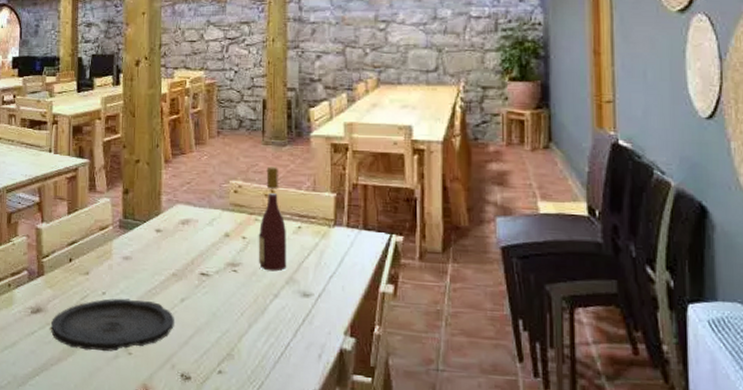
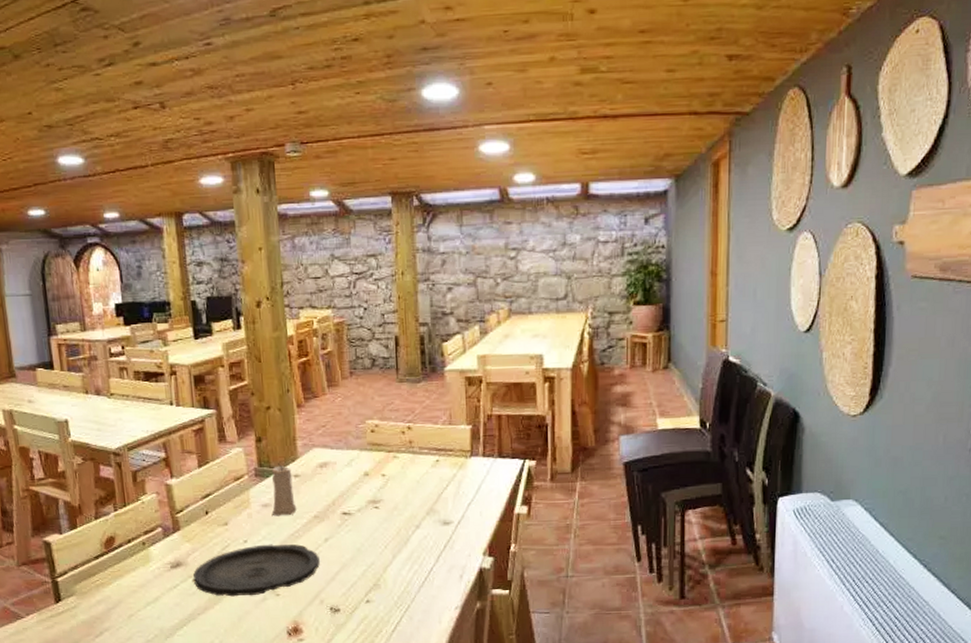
candle: none [131,216,156,271] -> present [271,463,297,516]
wine bottle: present [258,166,287,272] -> none [397,404,427,505]

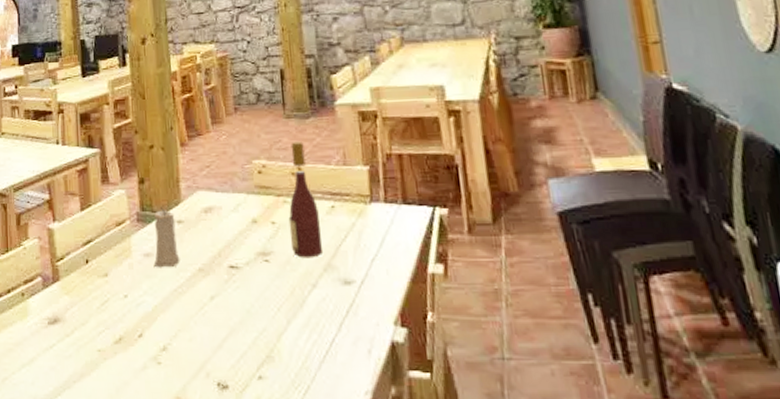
plate: present [193,544,320,597] -> none [71,300,205,363]
wine bottle: none [397,404,427,505] -> present [288,141,324,258]

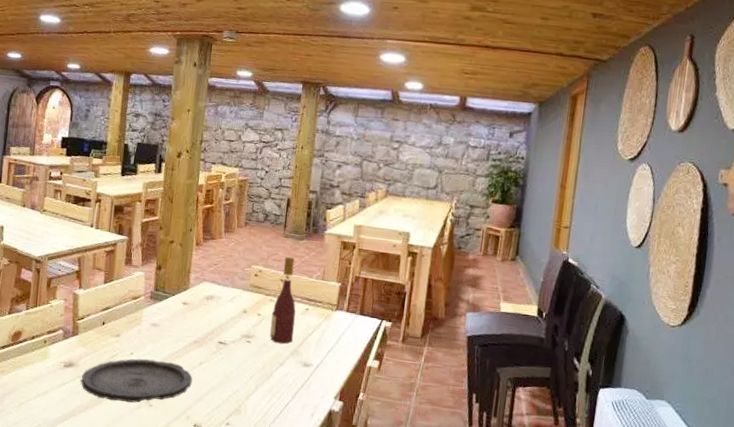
plate: none [71,300,205,363] -> present [81,358,192,403]
candle: present [153,207,180,268] -> none [158,290,182,337]

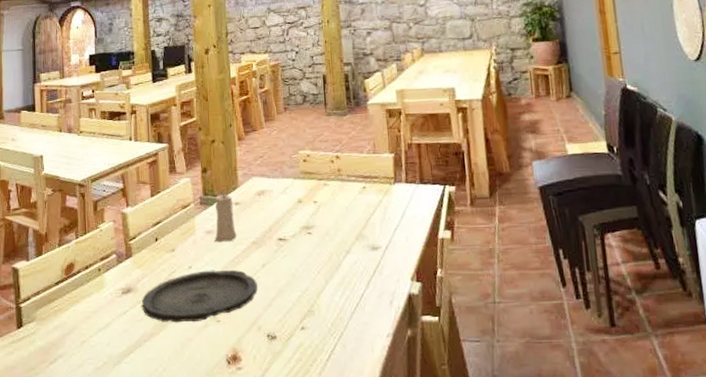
candle: none [158,290,182,337] -> present [214,192,237,243]
wine bottle: present [269,256,296,345] -> none [328,135,356,230]

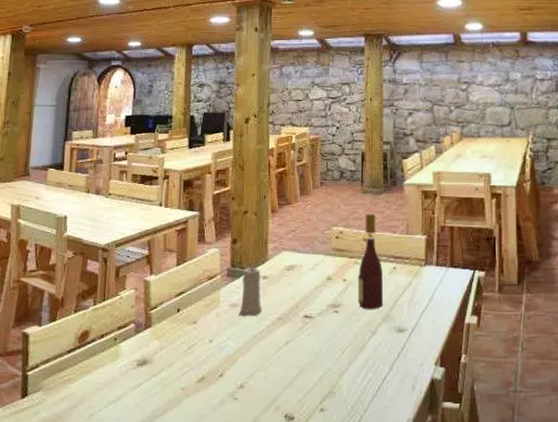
plate: present [142,270,258,323] -> none [157,345,279,399]
wine bottle: none [328,135,356,230] -> present [357,213,384,310]

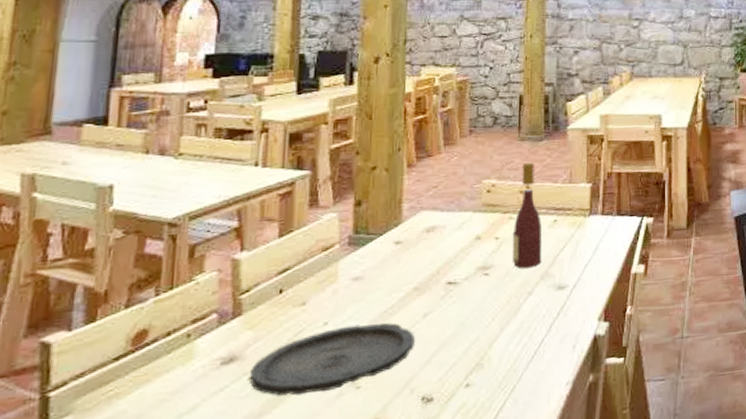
plate: none [157,345,279,399] -> present [250,323,415,396]
candle: present [238,264,262,317] -> none [363,229,394,291]

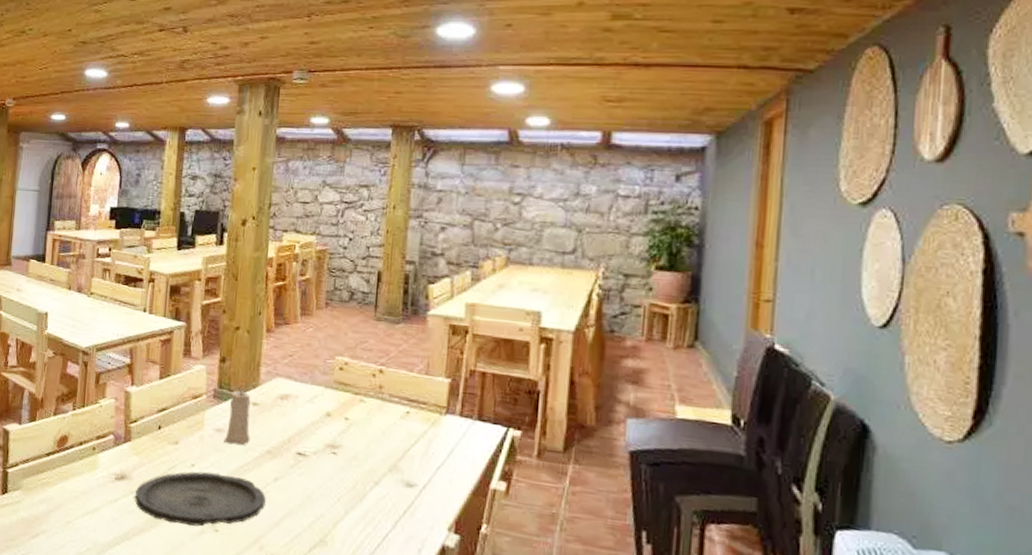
candle: none [363,229,394,291] -> present [223,387,251,446]
wine bottle: present [511,162,542,270] -> none [360,344,393,458]

